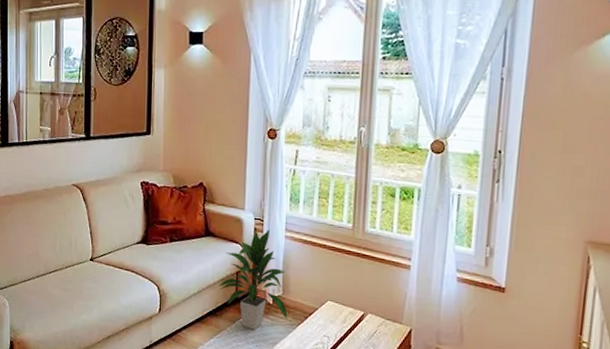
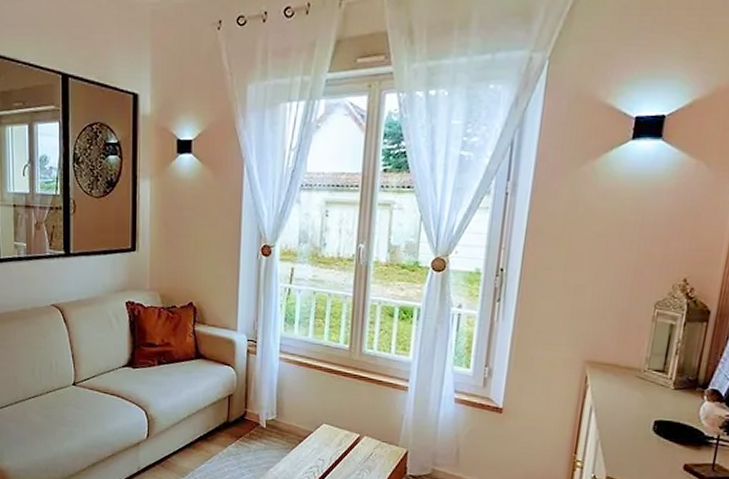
indoor plant: present [219,230,288,330] -> none [210,351,282,455]

